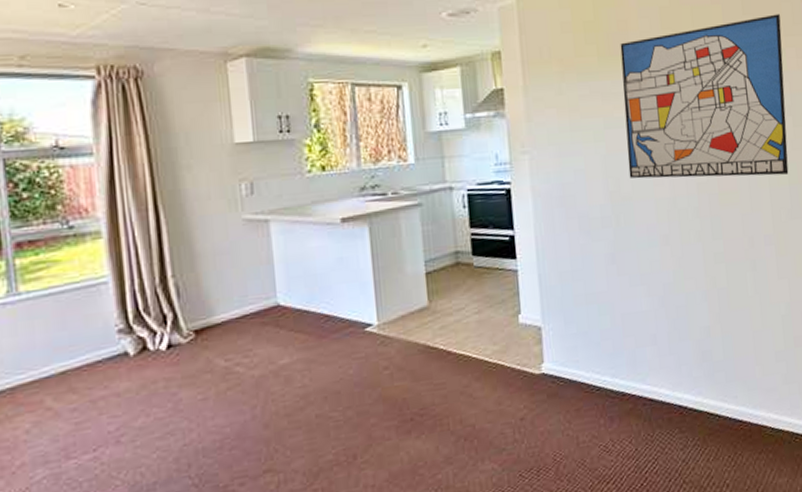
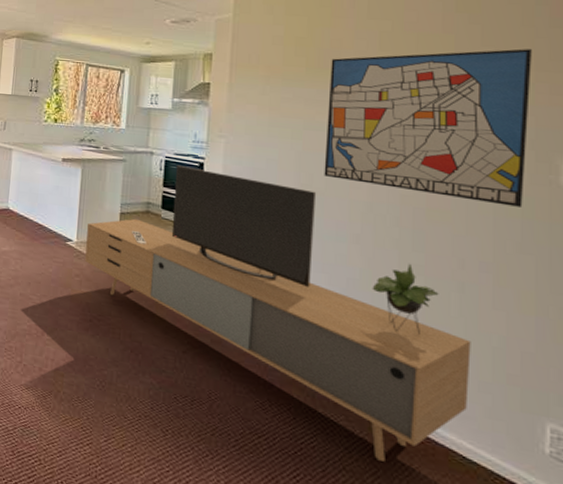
media console: none [388,196,770,461] -> present [85,166,471,462]

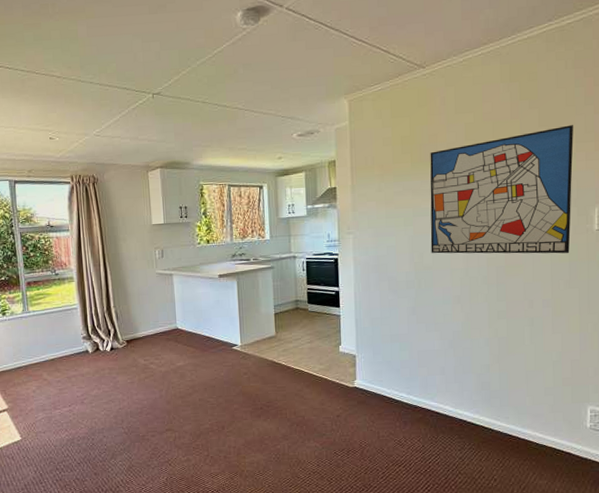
media console: present [85,166,471,462] -> none [248,264,539,461]

